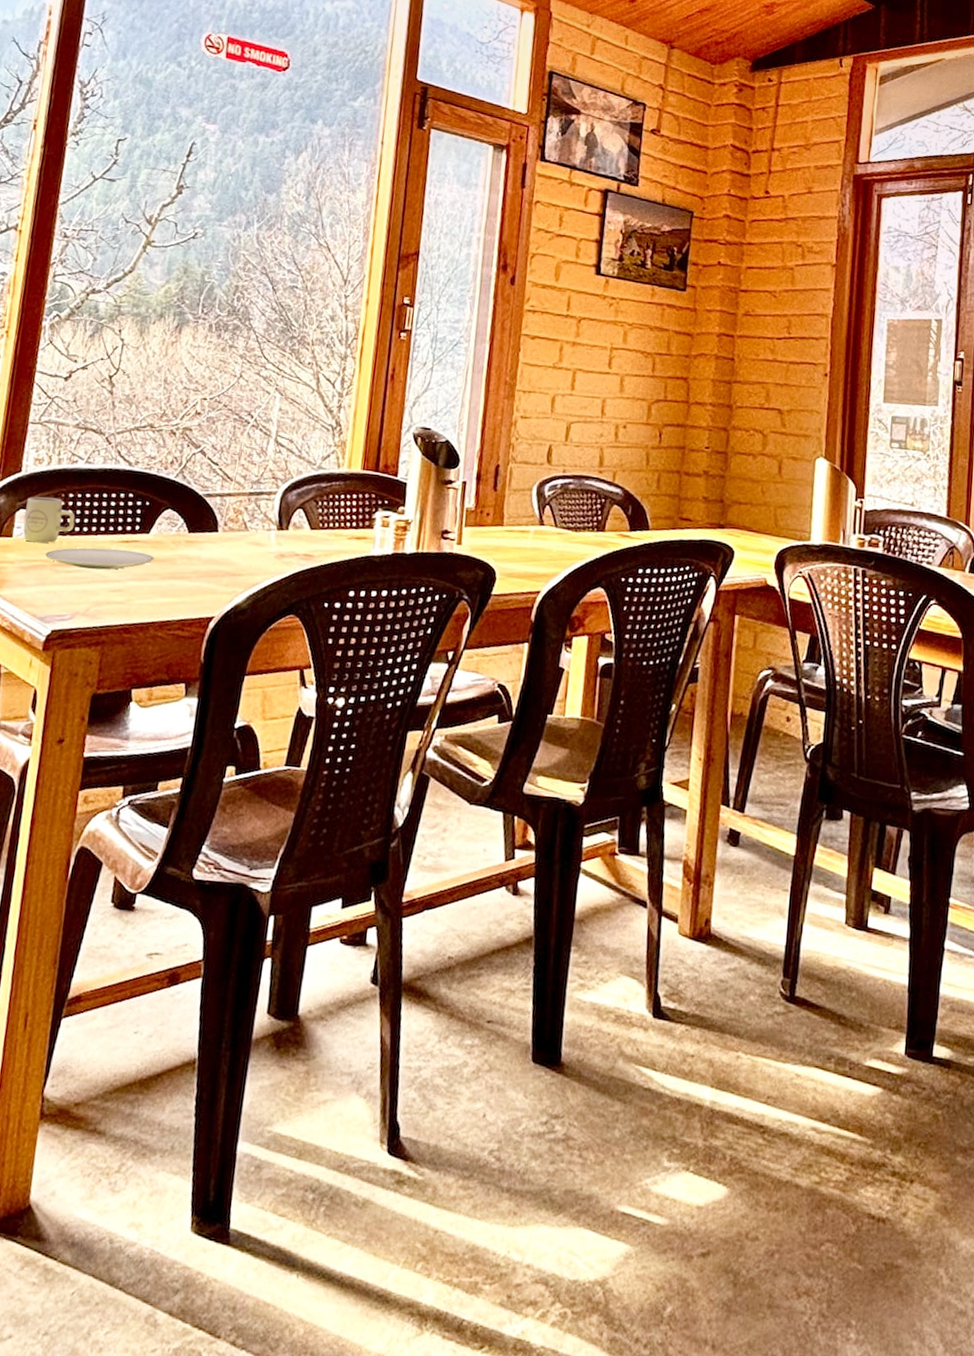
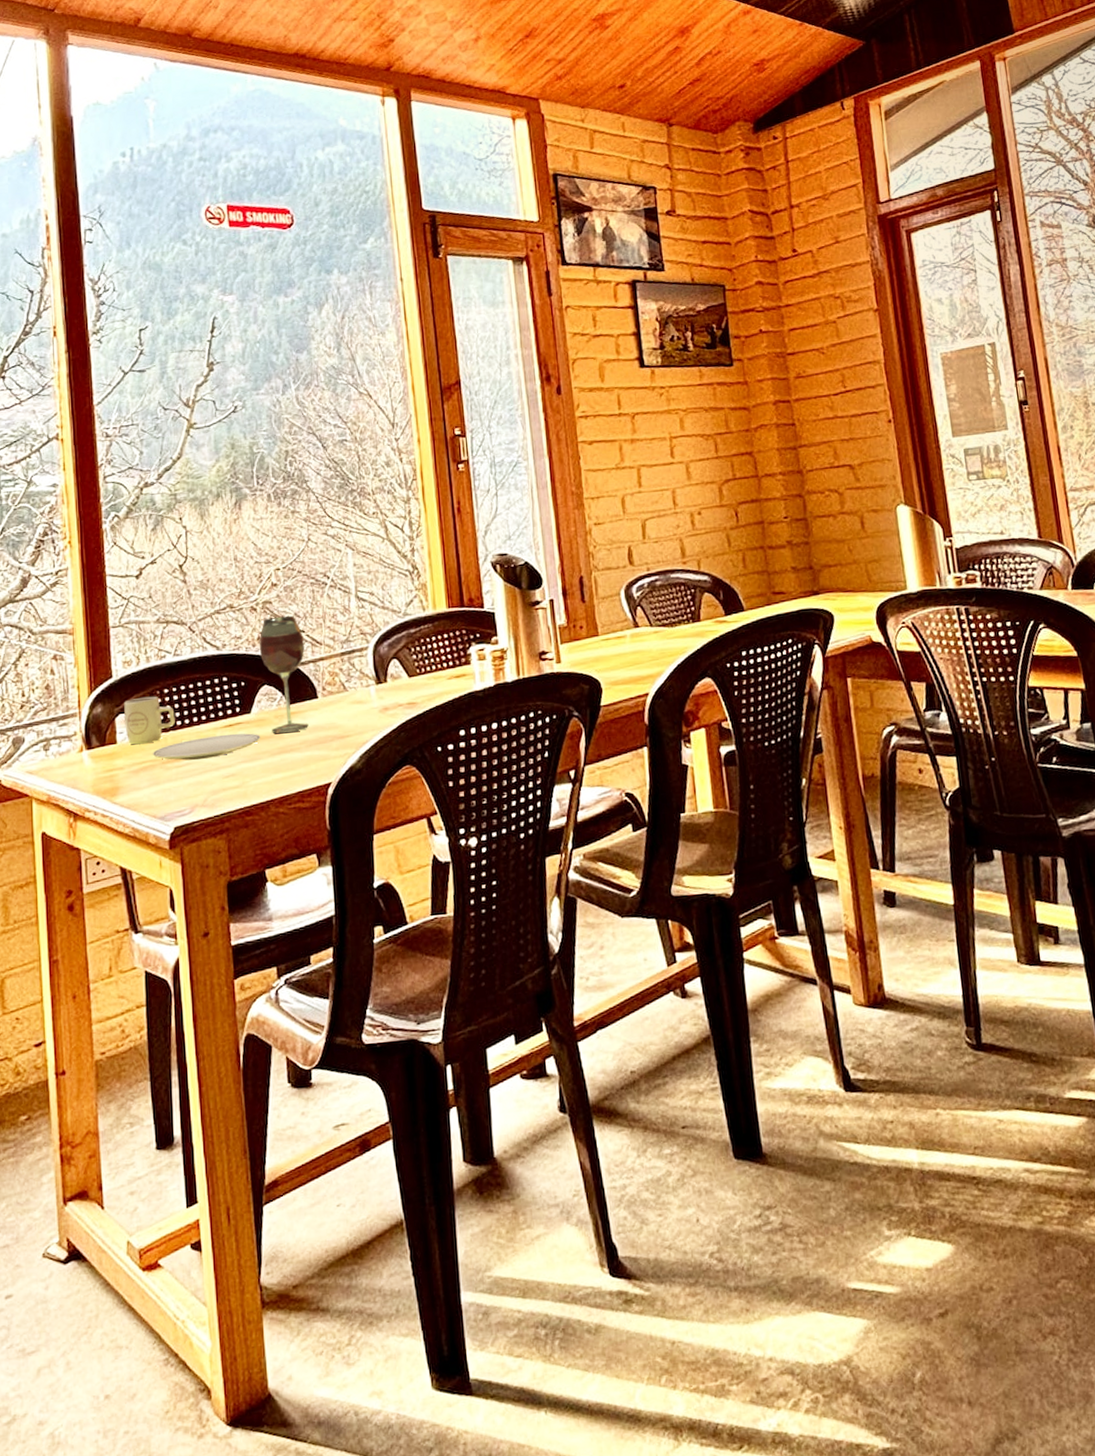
wineglass: none [166,444,216,561] -> present [259,615,309,734]

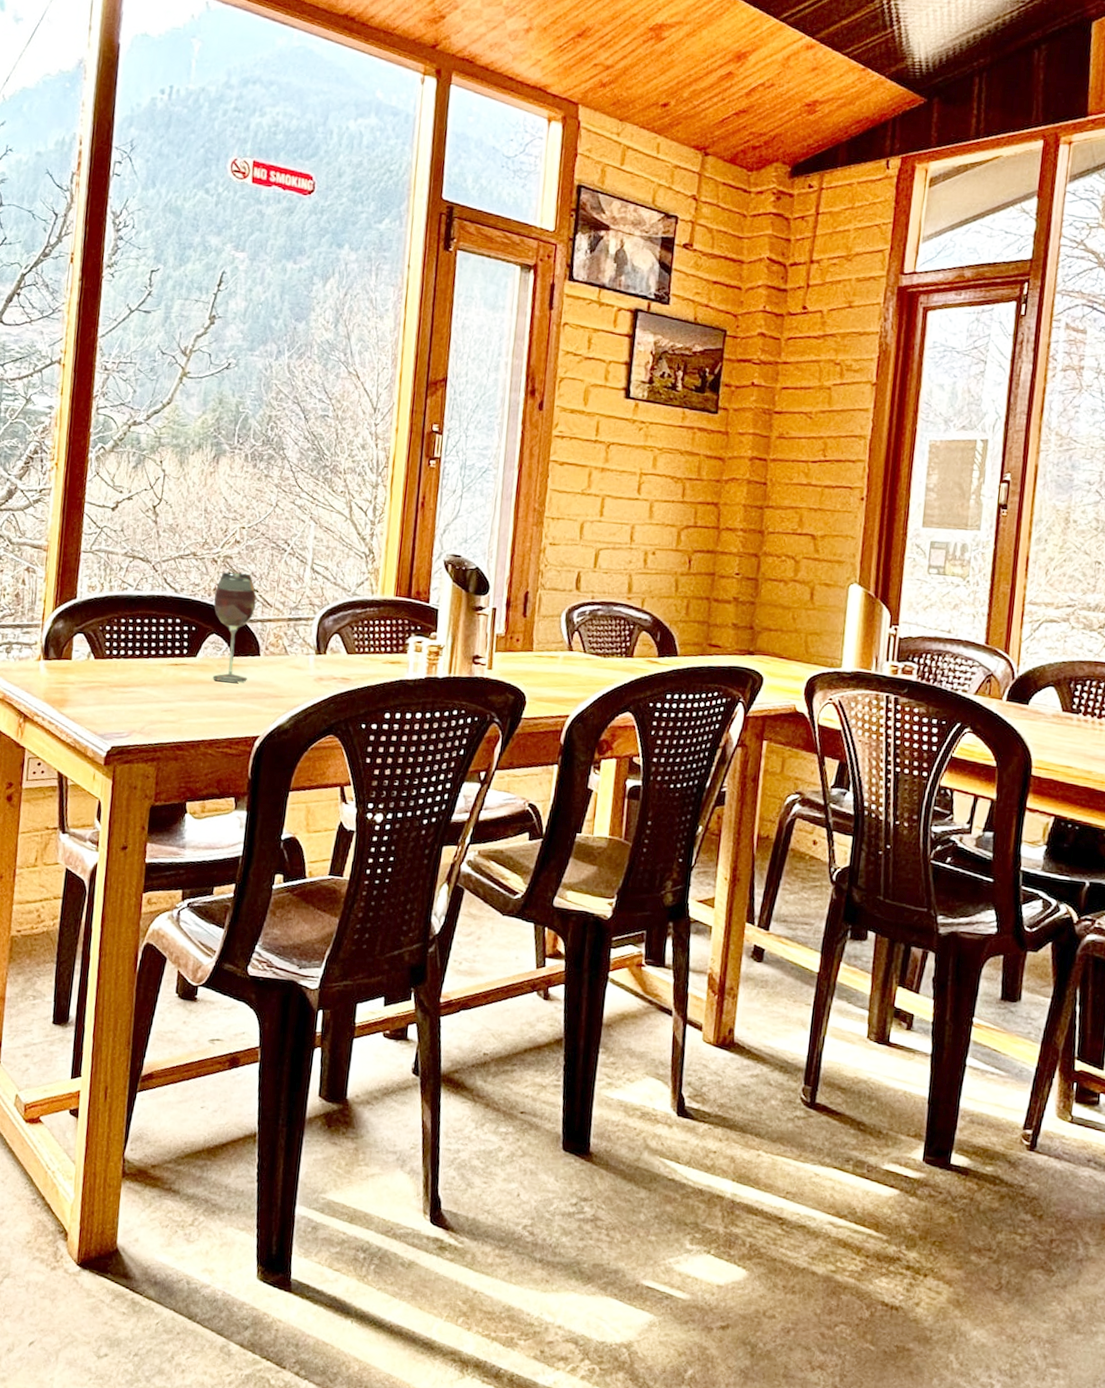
mug: present [124,696,175,745] -> none [81,622,128,666]
plate: present [152,733,261,761] -> none [101,670,202,691]

